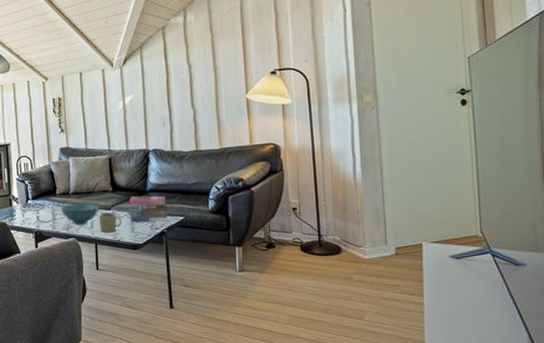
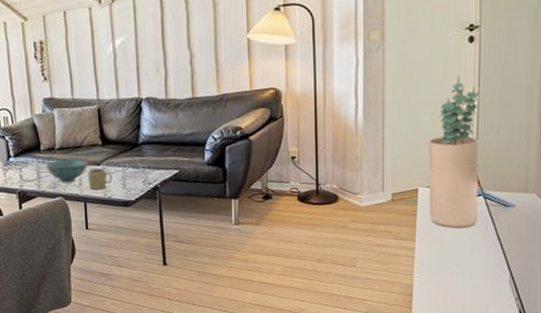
books: present [126,195,168,222] -> none [116,148,162,177]
vase: none [428,135,487,286] -> present [427,75,479,228]

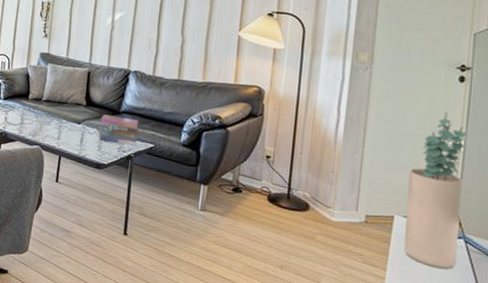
decorative bowl: present [45,159,89,182] -> none [30,111,70,134]
mug: present [88,168,113,190] -> none [66,126,90,147]
books: none [116,148,162,177] -> present [95,114,139,146]

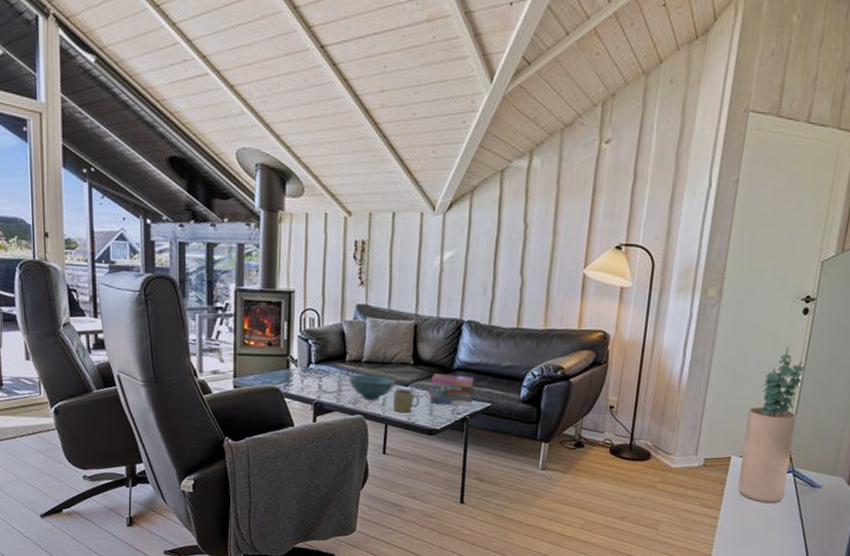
decorative bowl: none [30,111,70,134] -> present [348,374,396,400]
mug: none [66,126,90,147] -> present [393,389,420,413]

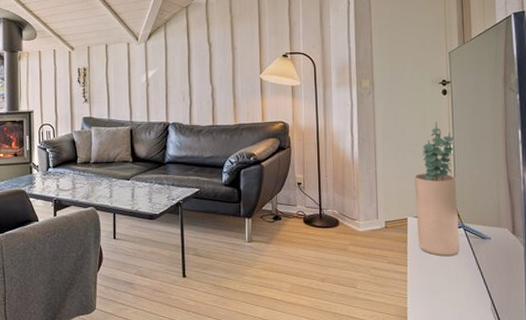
decorative bowl: present [348,374,396,400] -> none [80,173,119,194]
mug: present [393,389,420,413] -> none [119,183,140,202]
books: present [425,373,475,407] -> none [144,167,185,193]

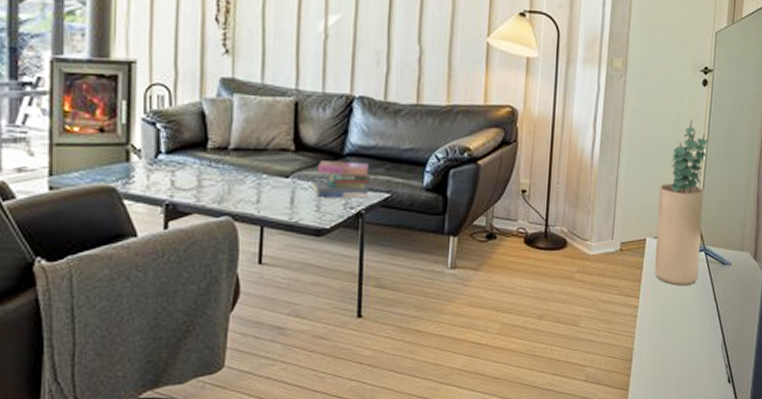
books: none [144,167,185,193] -> present [311,161,371,199]

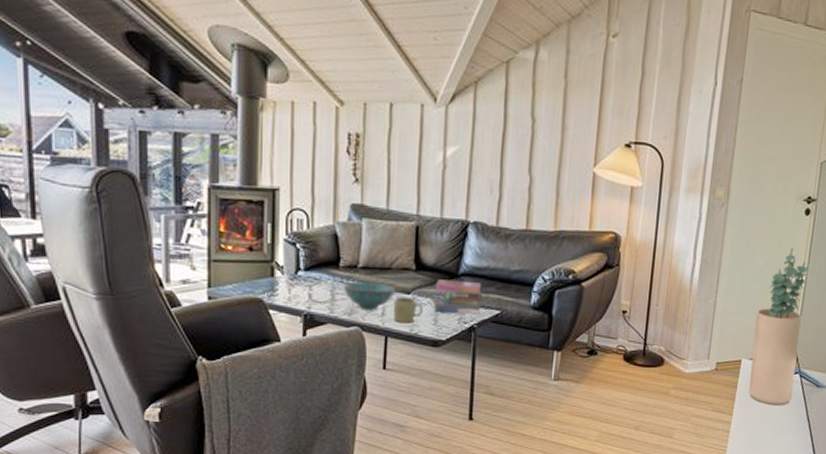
decorative bowl: none [211,165,273,196] -> present [343,282,397,310]
mug: none [270,181,304,210] -> present [394,297,423,323]

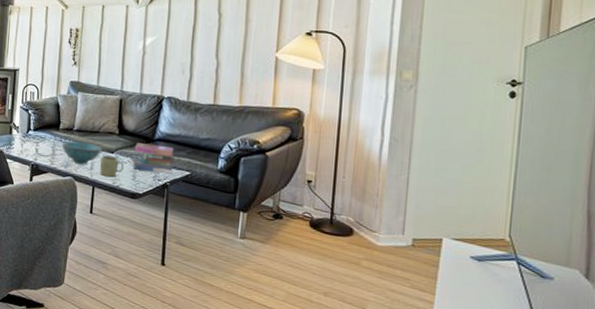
vase: present [748,247,808,406] -> none [453,129,518,292]

